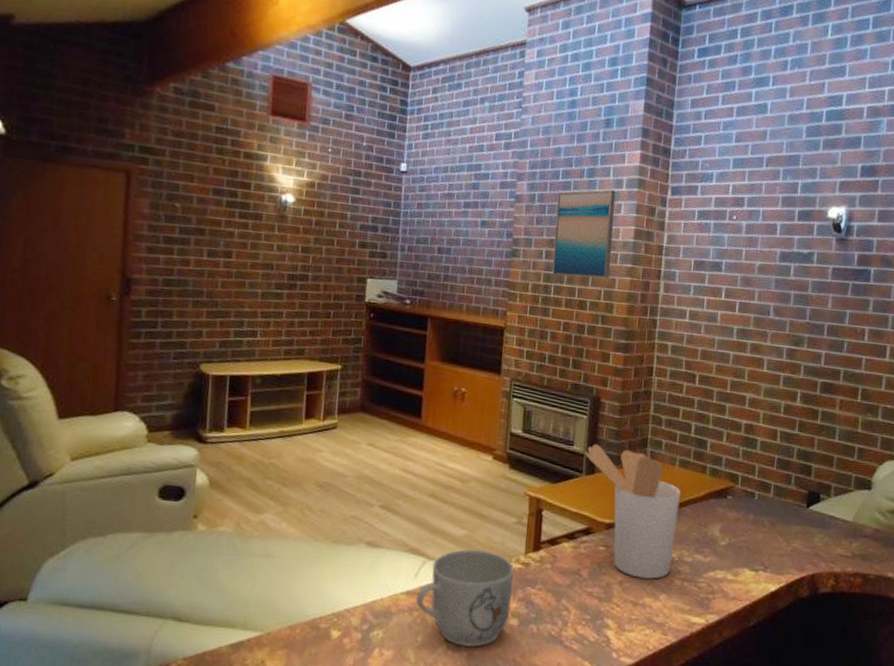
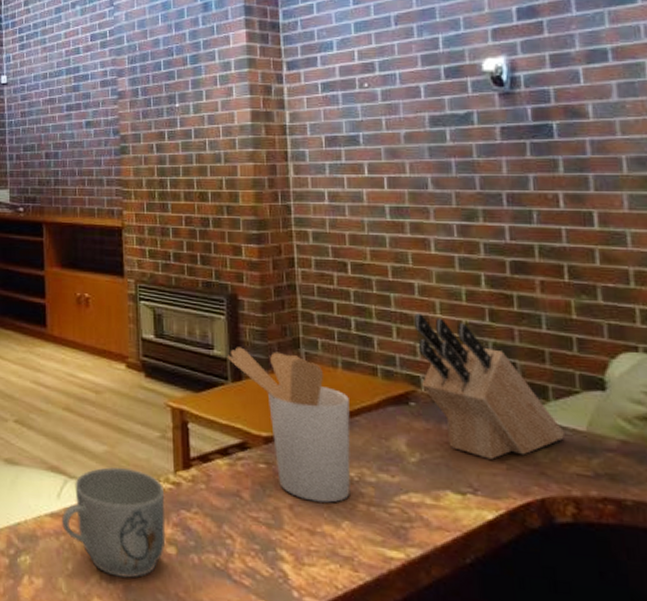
wall art: present [552,189,616,279] -> none [162,73,230,168]
knife block: none [739,422,837,543] -> present [413,314,564,460]

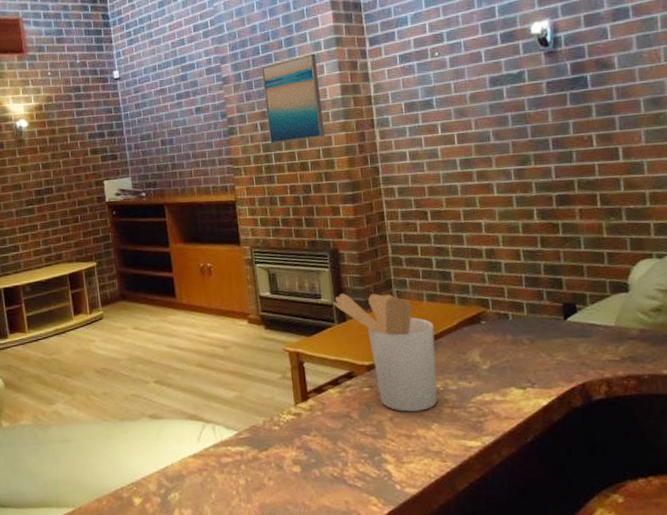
mug: present [62,467,166,578] -> none [203,408,292,497]
wall art: none [162,73,230,168] -> present [261,53,325,144]
knife block: present [413,314,564,460] -> none [482,247,599,358]

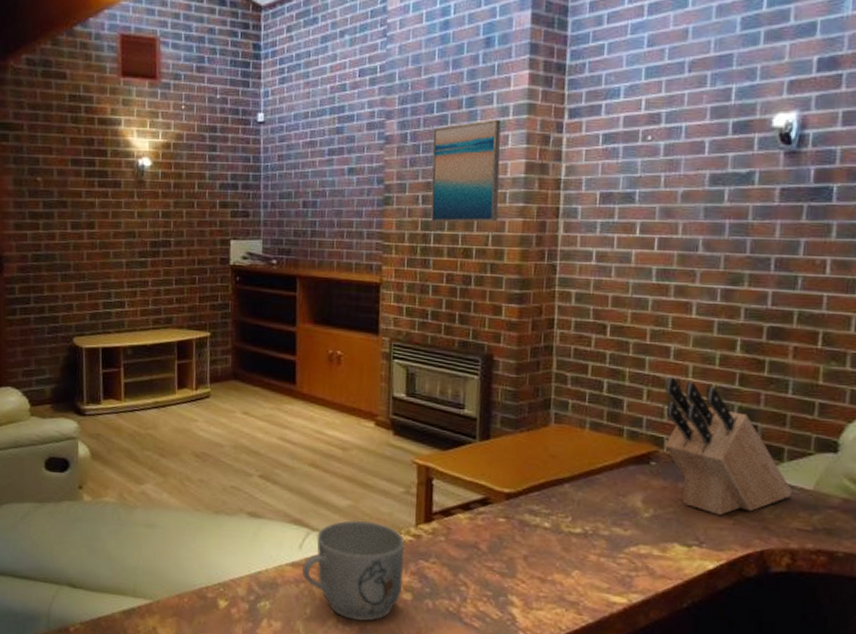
mug: none [203,408,292,497] -> present [302,520,405,621]
utensil holder: present [332,293,438,412] -> none [477,407,593,554]
knife block: none [482,247,599,358] -> present [664,377,792,515]

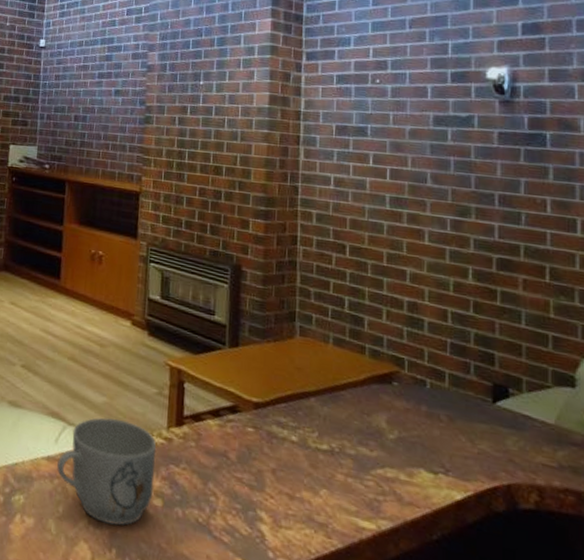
wall art: present [431,119,501,222] -> none [186,57,248,144]
knife block: present [664,377,792,515] -> none [403,299,534,443]

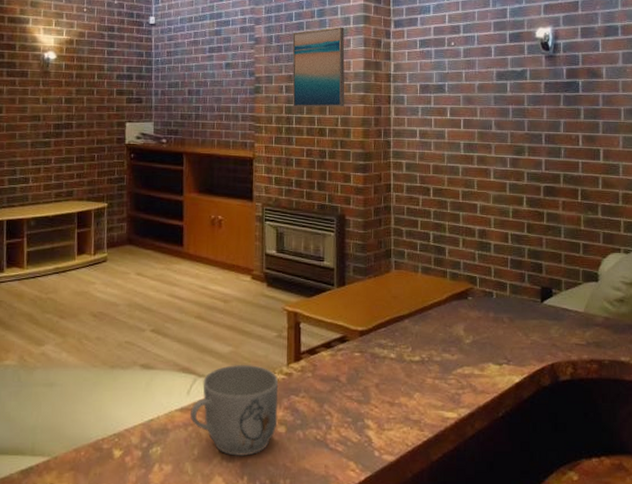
wall art: none [186,57,248,144] -> present [292,27,345,108]

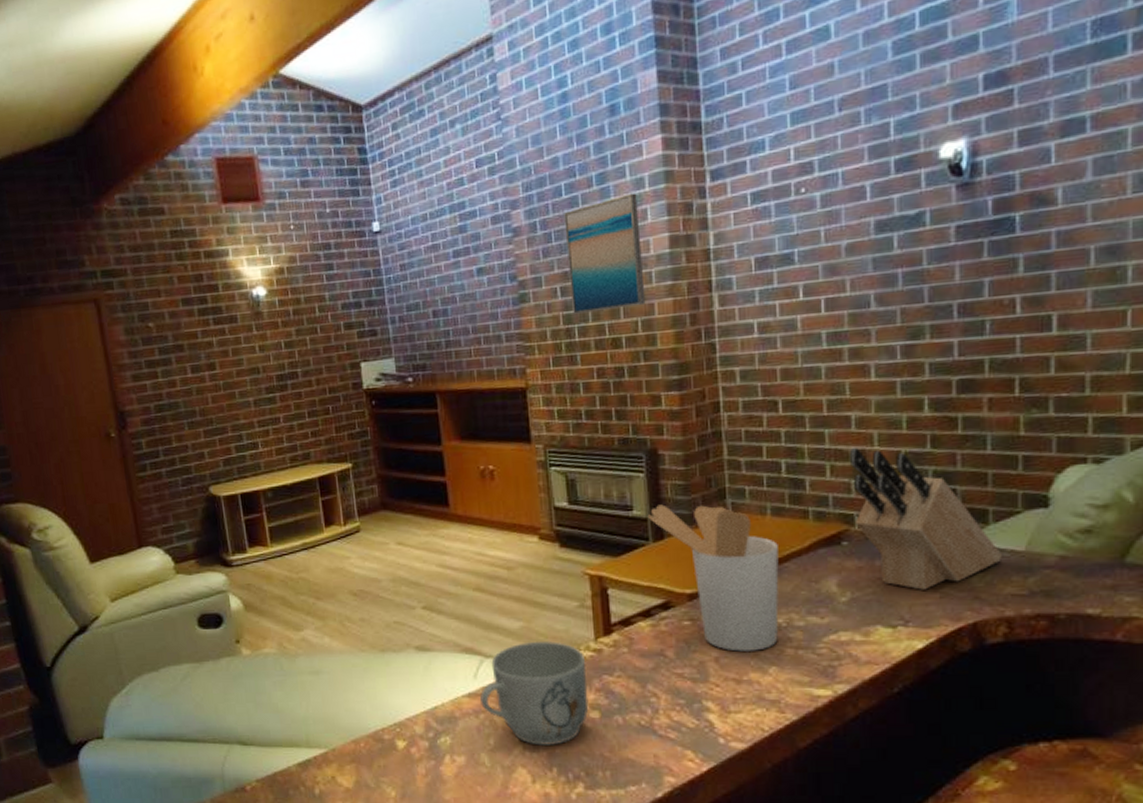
utensil holder: none [334,258,425,380] -> present [647,504,779,652]
knife block: none [475,228,570,337] -> present [849,448,1002,590]

